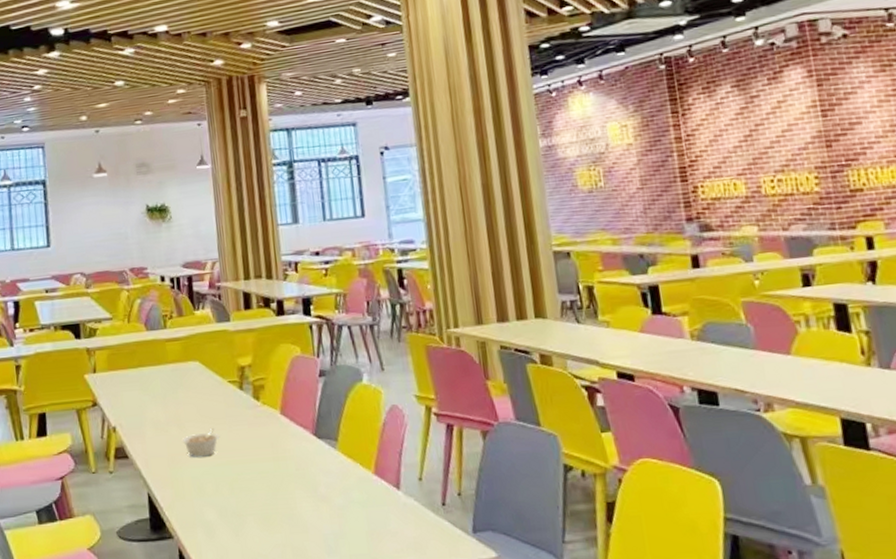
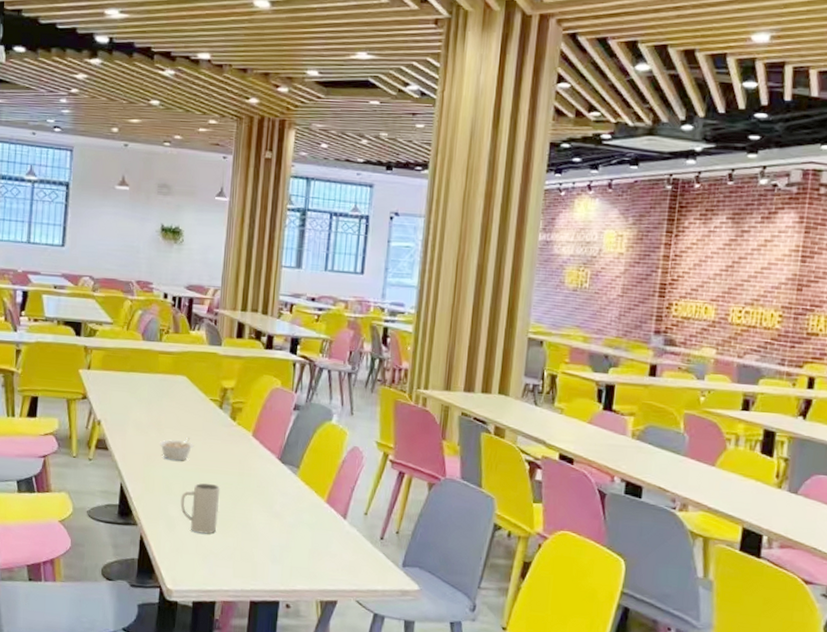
mug: none [215,475,261,535] -> present [180,482,221,534]

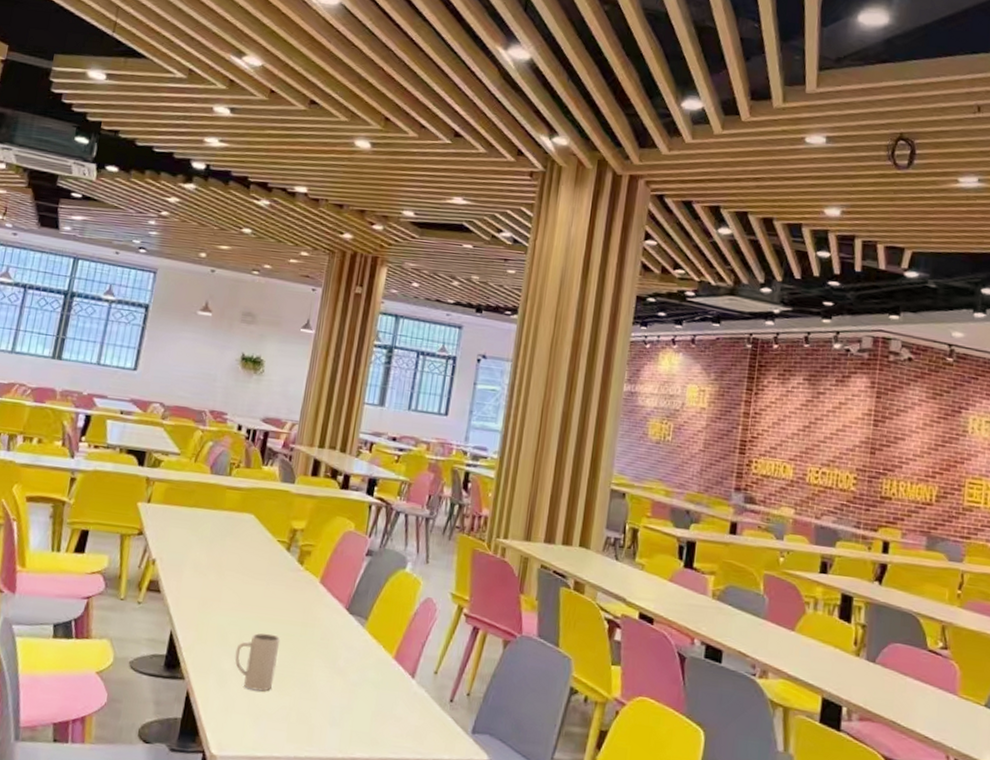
legume: present [159,438,194,461] -> none [217,582,256,608]

